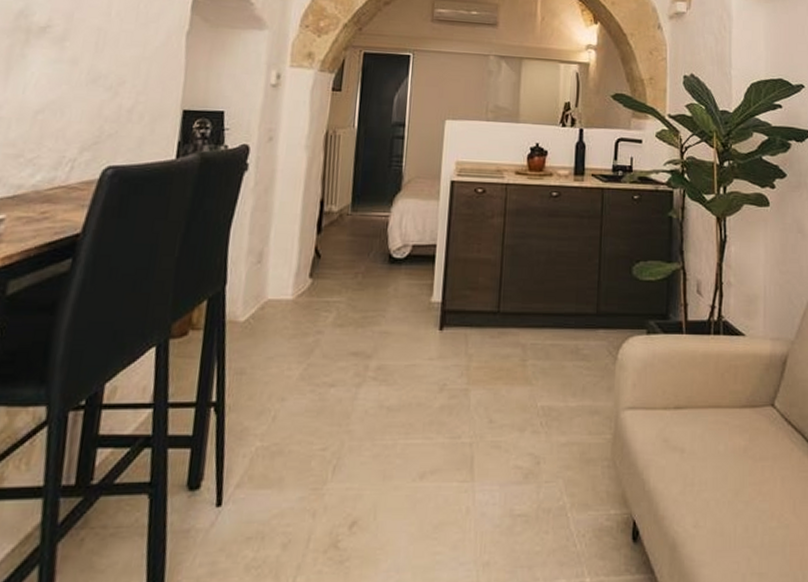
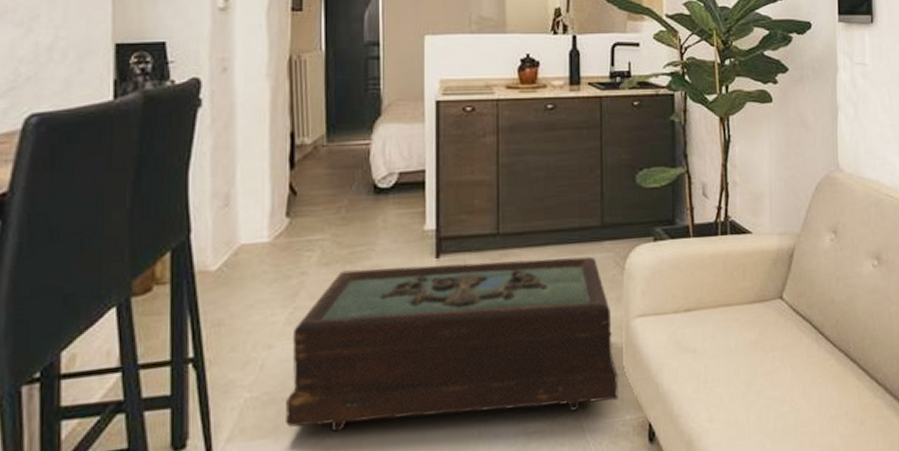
coffee table: none [290,333,605,498] -> present [286,256,618,433]

